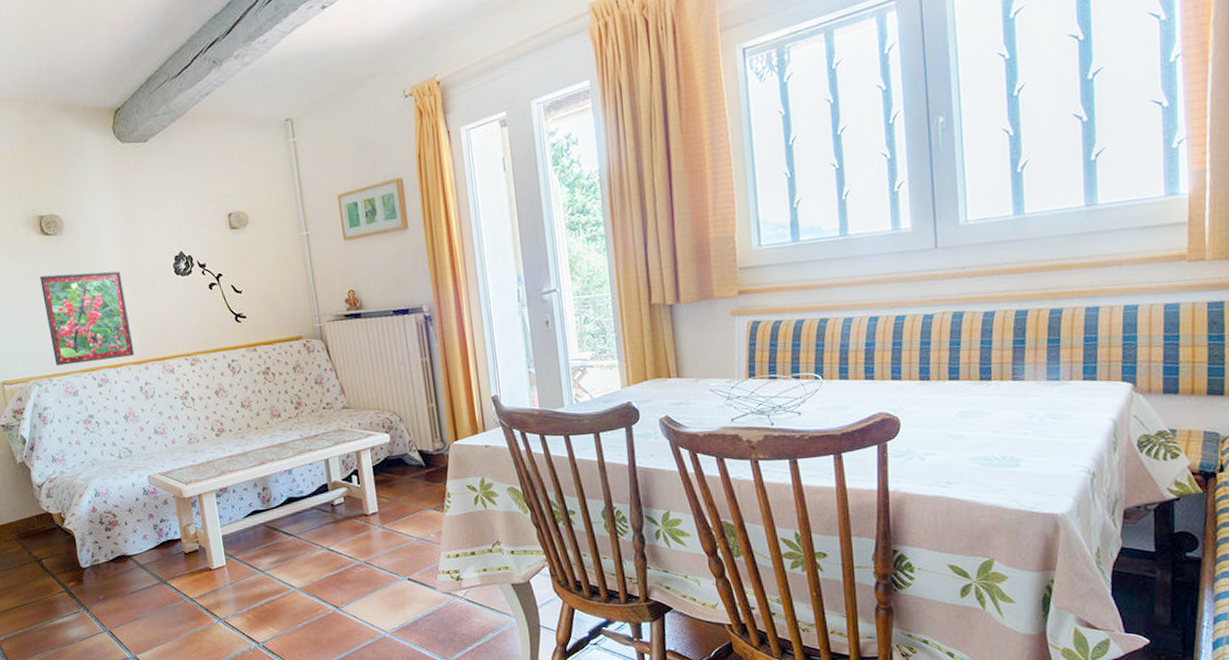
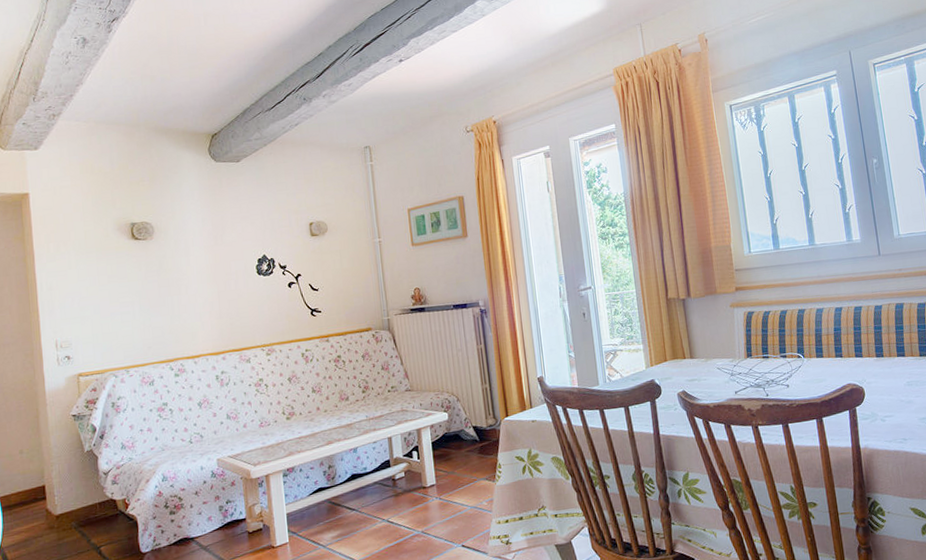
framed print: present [39,271,135,366] -> none [126,271,213,358]

